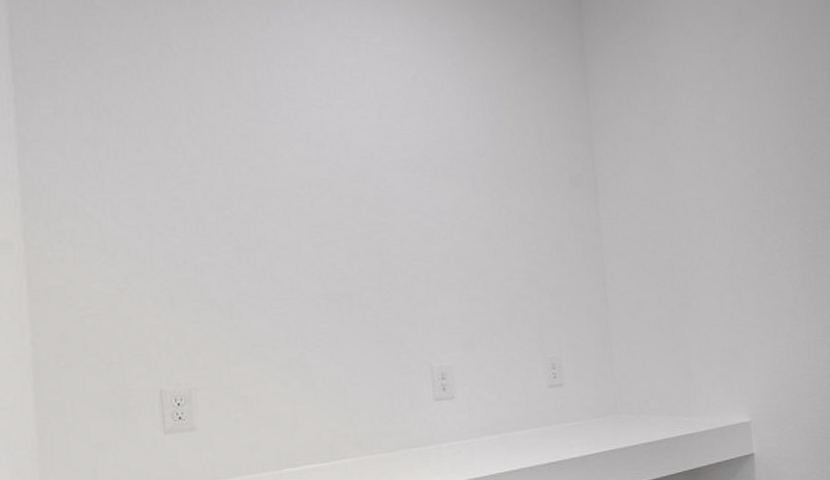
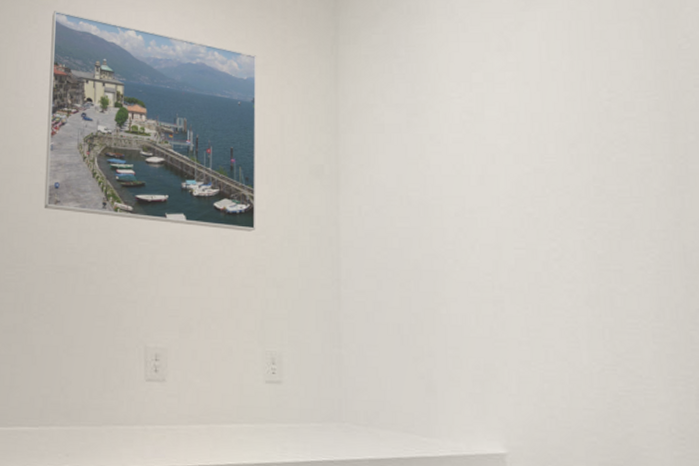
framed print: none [287,12,526,244] -> present [44,11,257,232]

